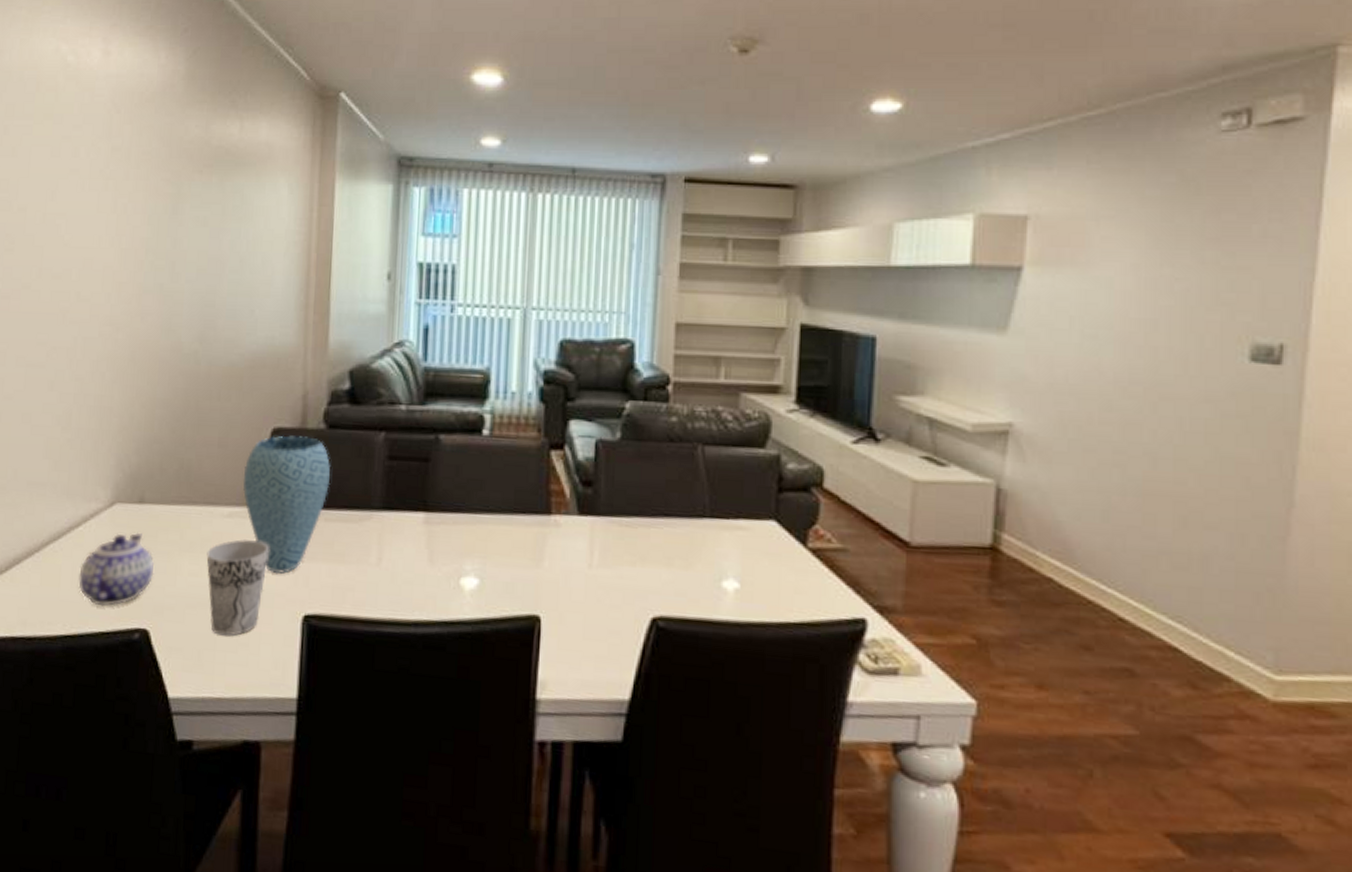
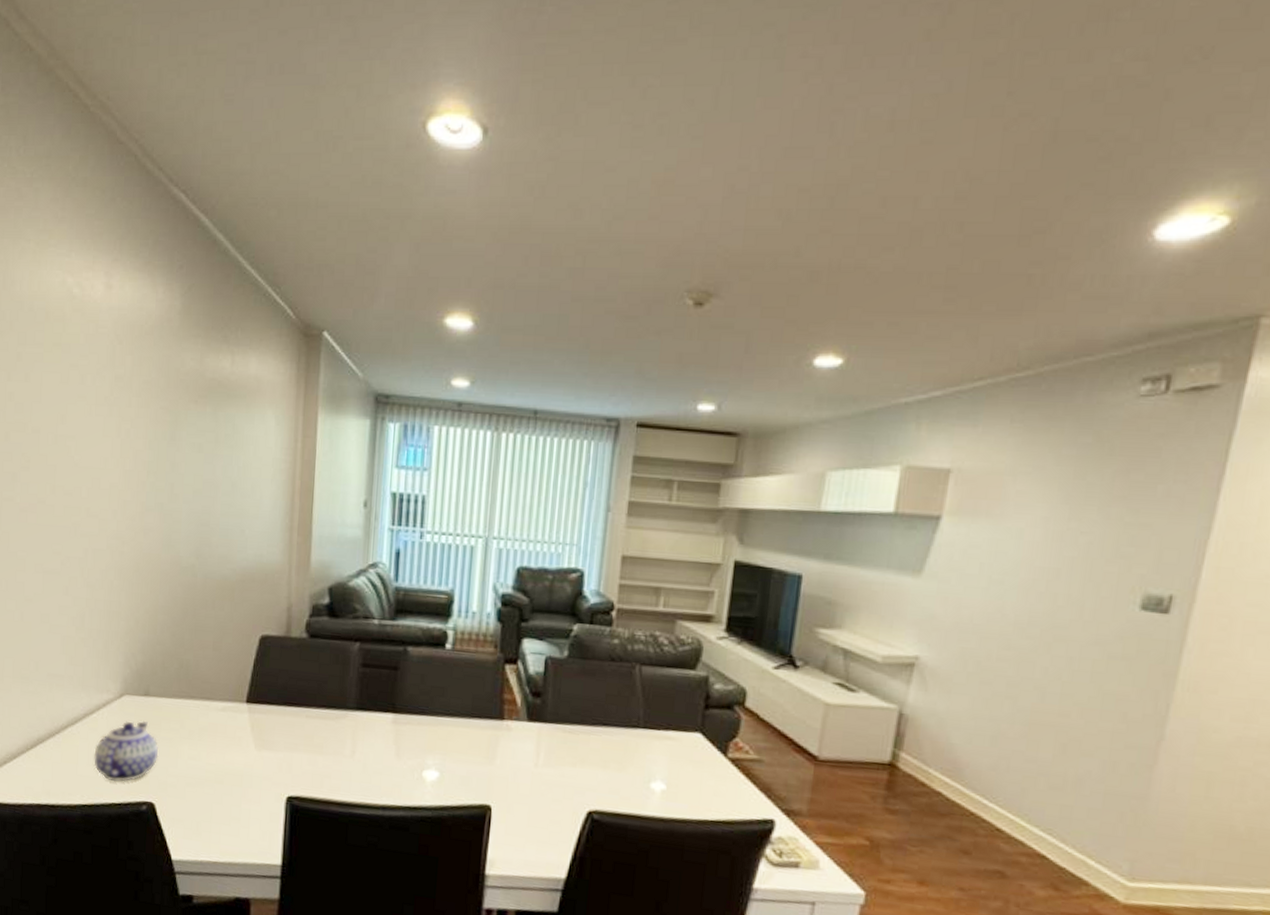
cup: present [206,539,269,636] -> none [203,730,258,811]
vase: present [243,435,331,574] -> none [234,642,311,761]

